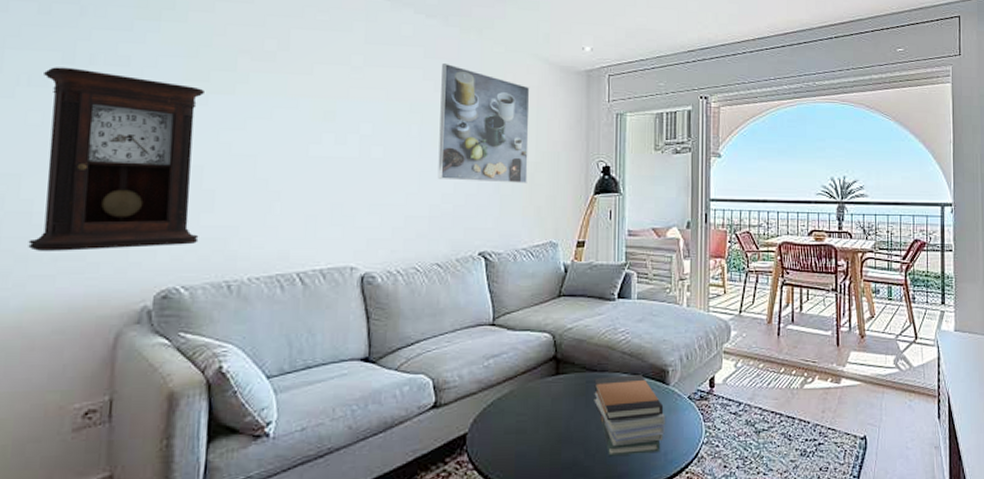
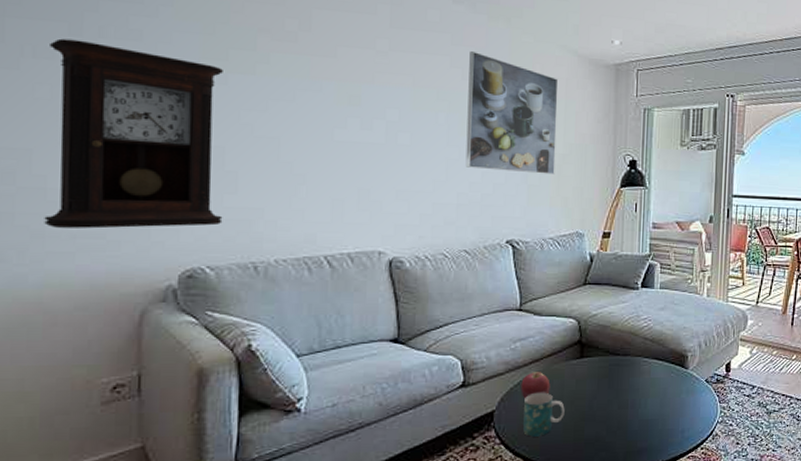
apple: none [494,390,525,420] -> present [521,372,551,399]
mug: none [497,412,540,461] -> present [523,392,565,437]
book stack: present [594,373,665,457] -> none [616,358,683,434]

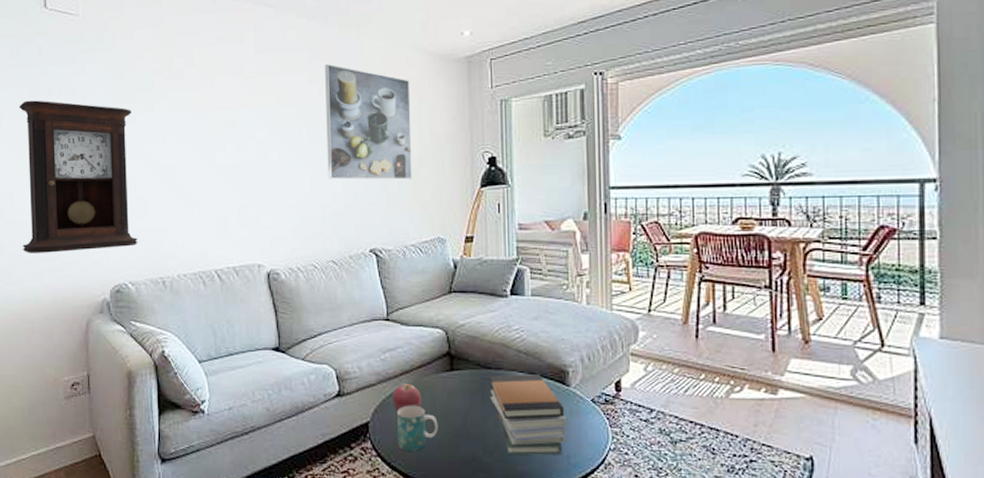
book stack: none [616,358,683,434] -> present [489,373,567,456]

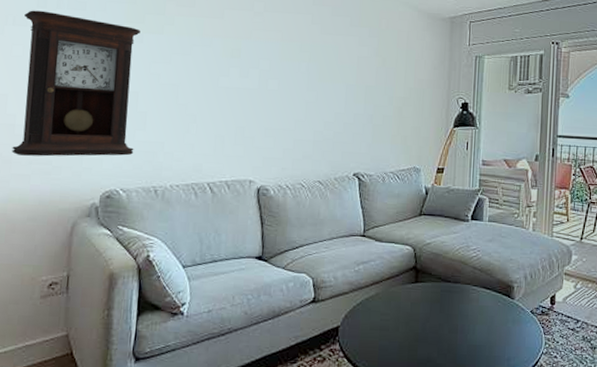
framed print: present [325,64,412,180] -> none [321,10,401,116]
apple: present [393,384,422,412] -> none [362,293,388,318]
mug: present [397,405,438,451] -> none [363,312,401,353]
book stack: present [489,373,567,456] -> none [447,287,509,358]

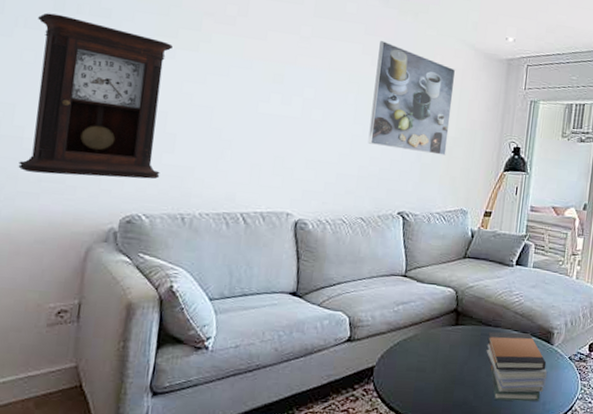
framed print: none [321,10,401,116] -> present [368,41,456,156]
book stack: none [447,287,509,358] -> present [486,331,547,402]

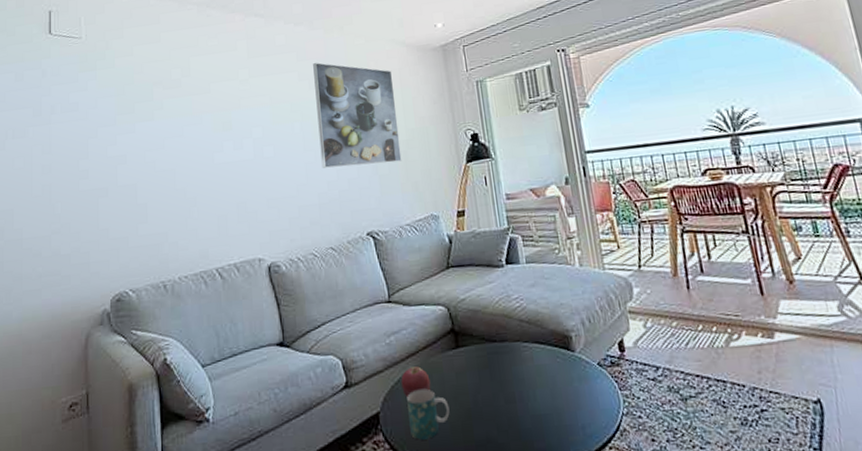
pendulum clock: present [18,13,173,179] -> none [21,118,139,270]
mug: none [398,353,438,394] -> present [407,388,450,440]
apple: none [399,334,427,358] -> present [401,366,431,398]
book stack: present [486,331,547,402] -> none [495,341,579,433]

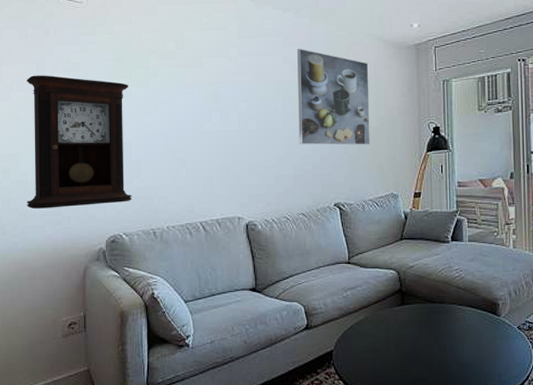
pendulum clock: none [21,118,139,270] -> present [26,75,132,209]
apple: present [401,366,431,398] -> none [353,317,378,341]
mug: present [407,388,450,440] -> none [357,335,391,374]

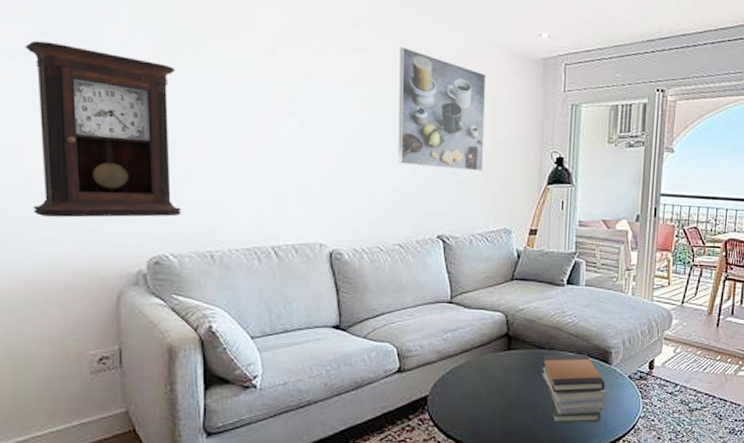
book stack: none [434,306,498,376] -> present [542,353,606,424]

